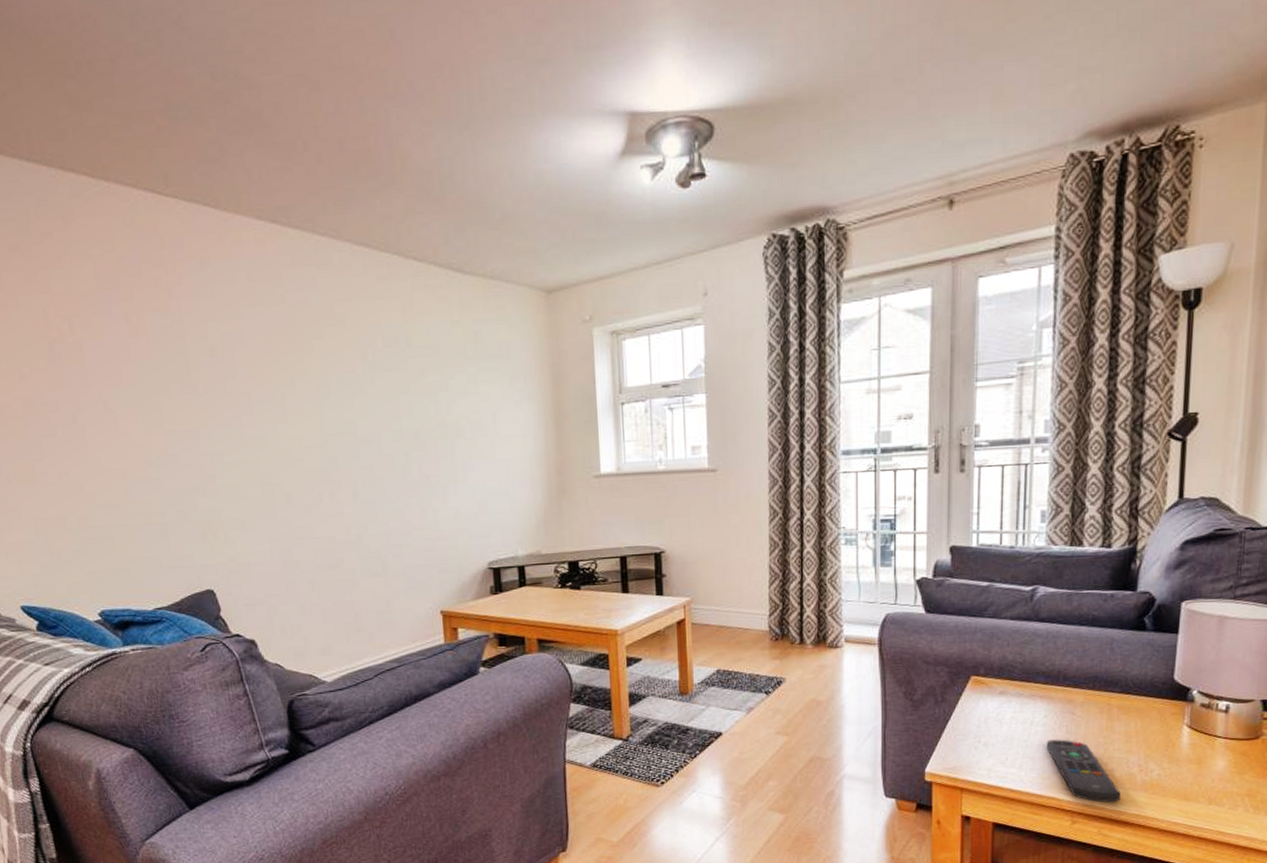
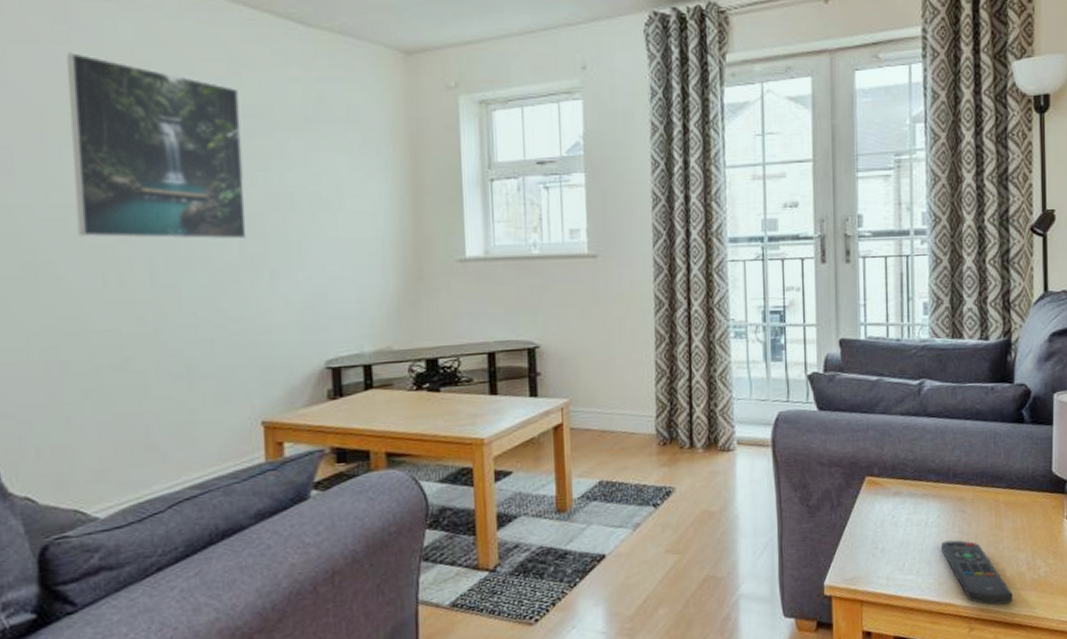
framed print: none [283,311,424,463] -> present [67,52,247,240]

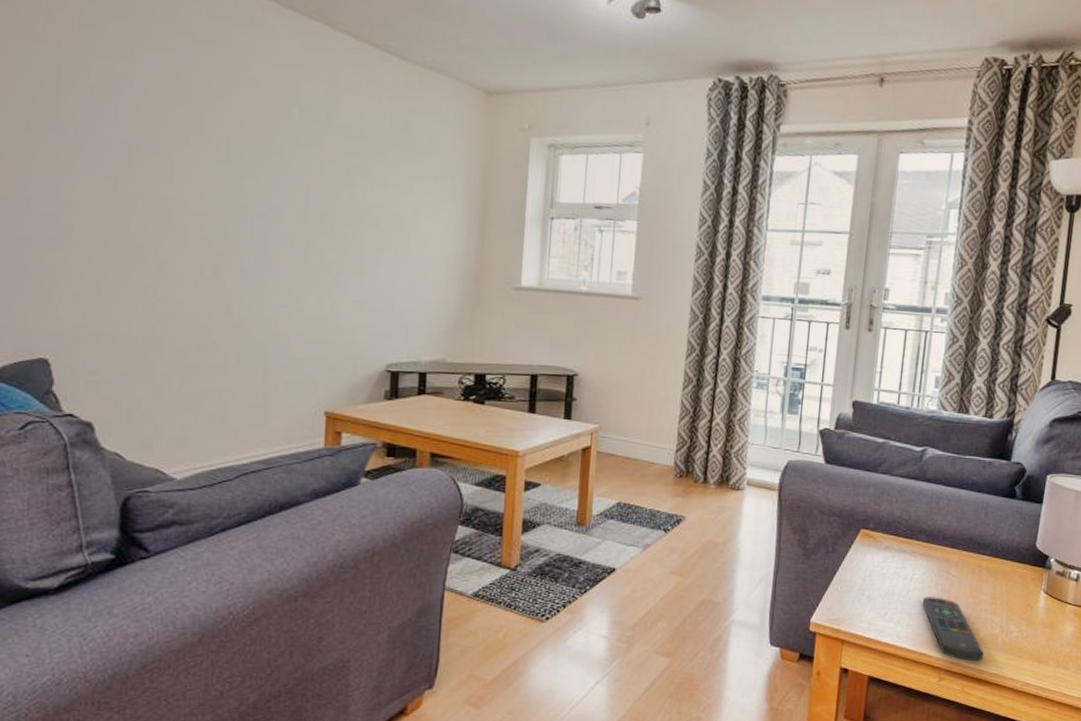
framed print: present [67,52,247,240] -> none [181,61,334,247]

